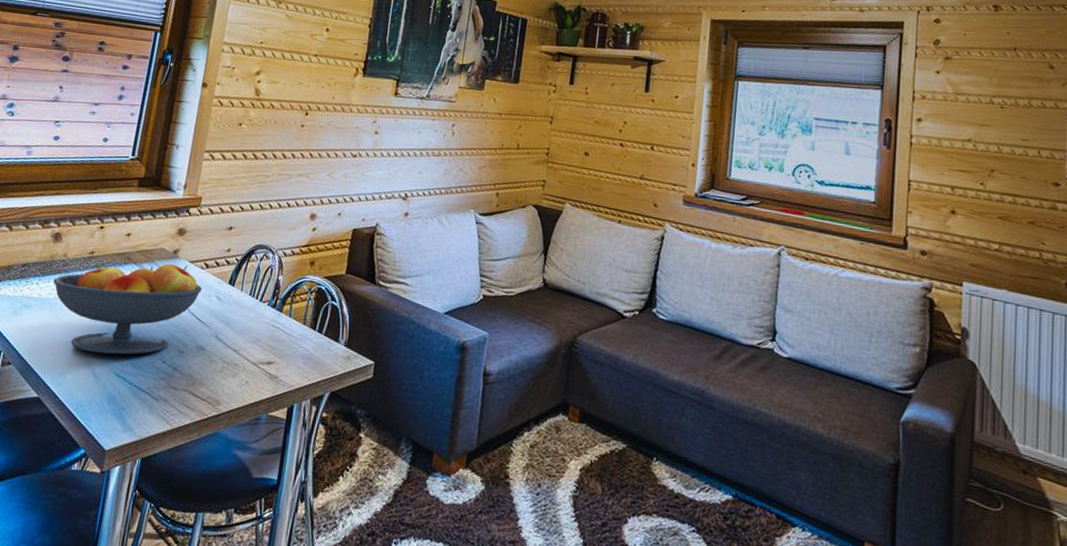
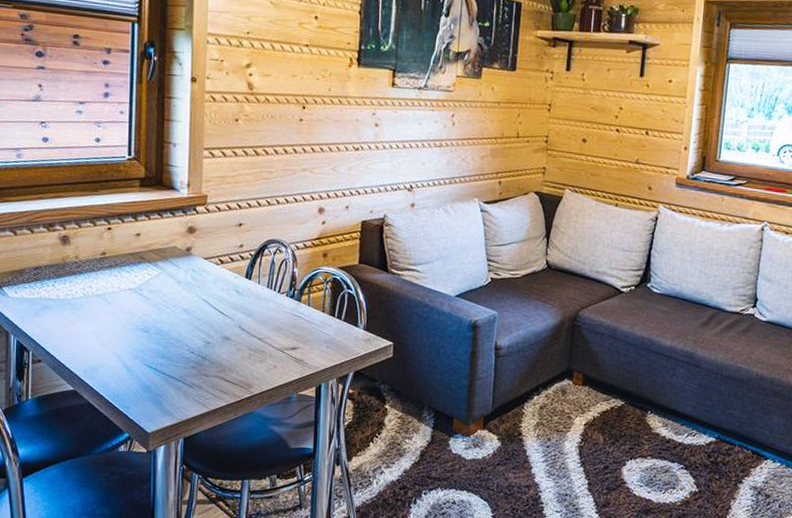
fruit bowl: present [53,263,203,355] -> none [69,261,221,348]

